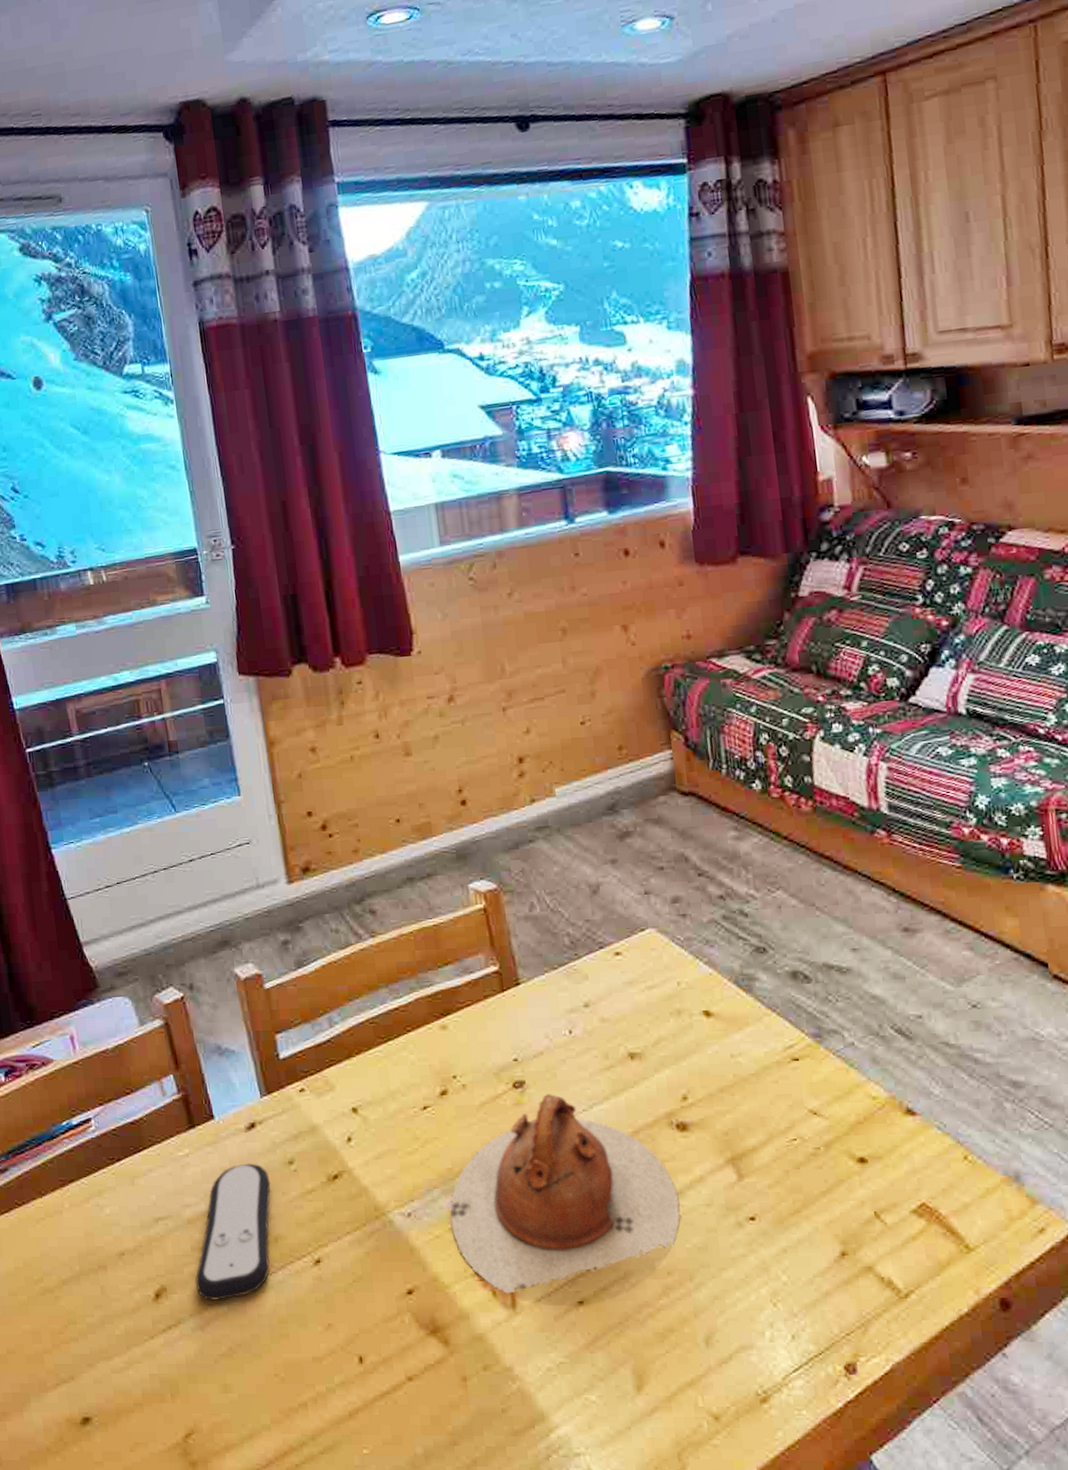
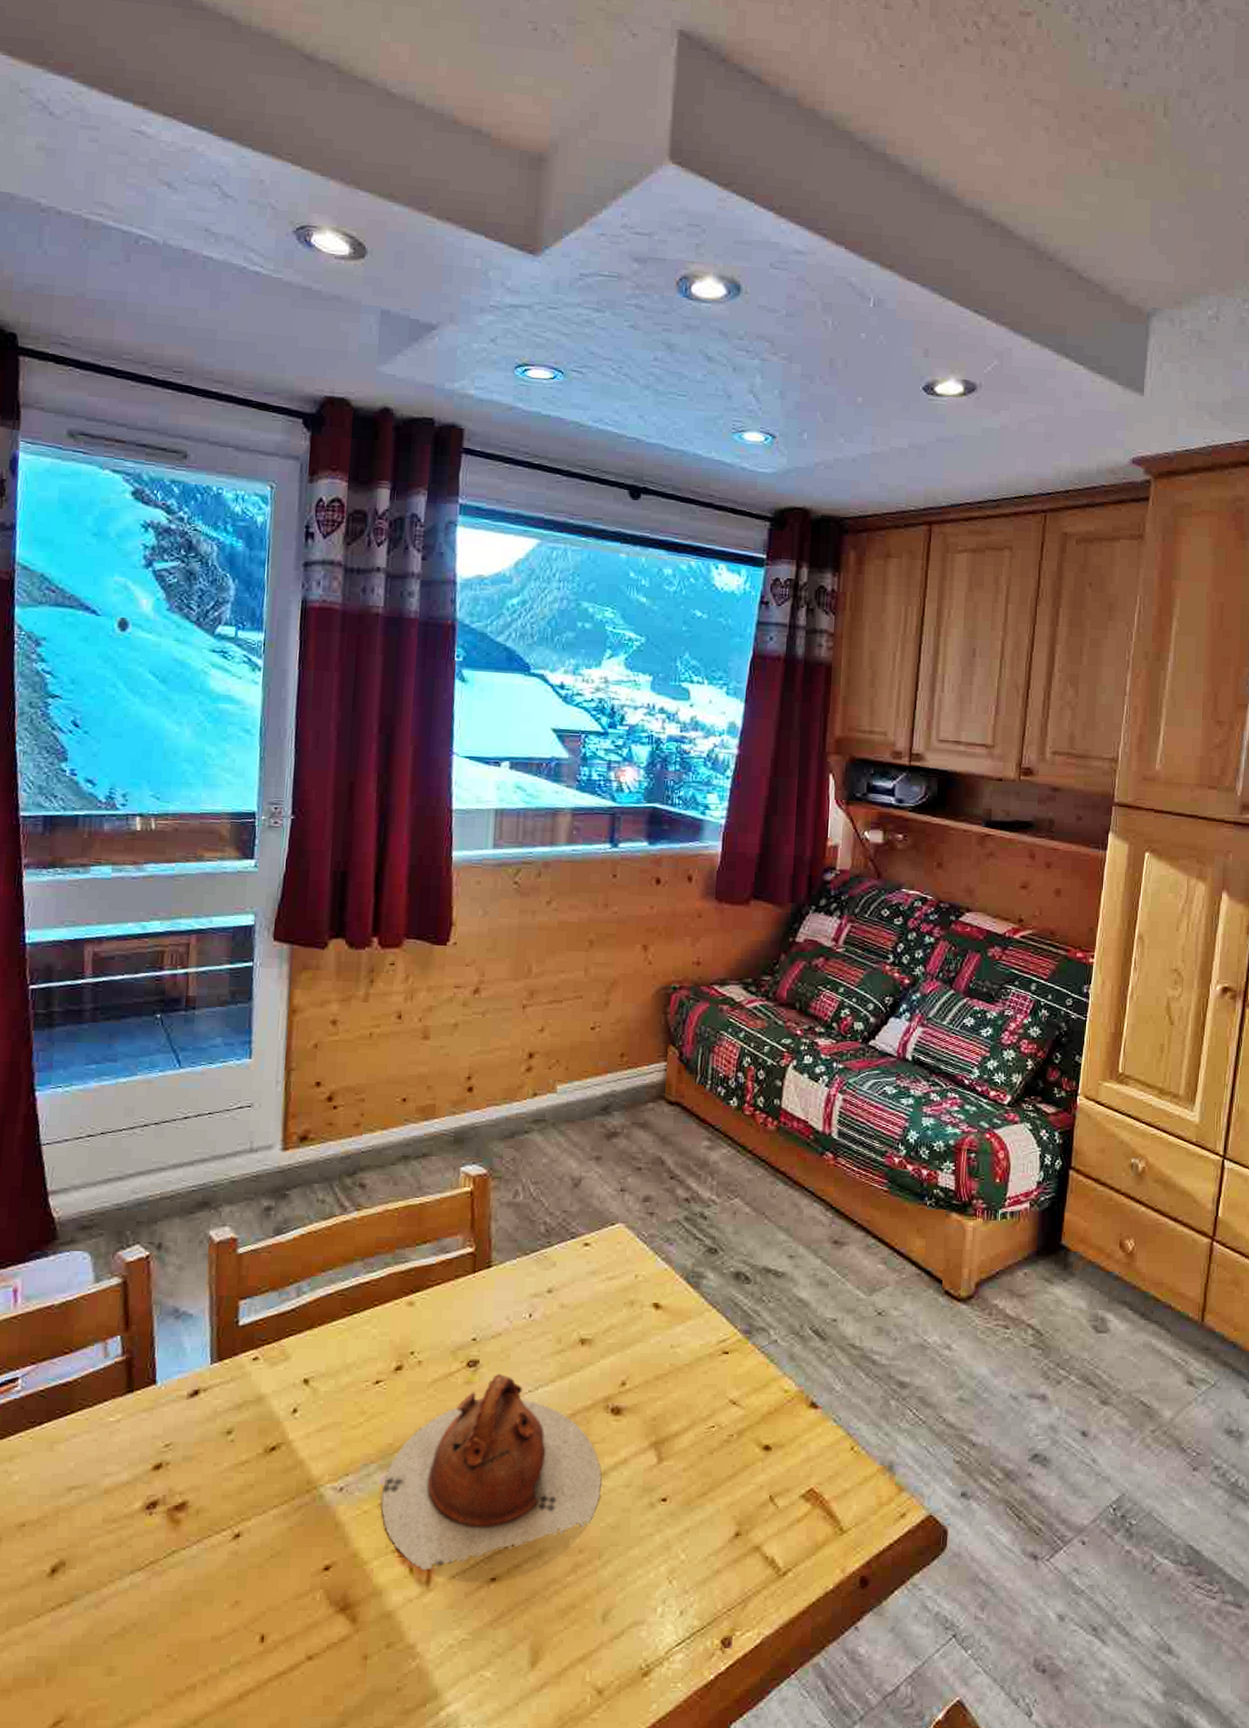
remote control: present [195,1163,271,1300] -> none [99,1431,204,1576]

